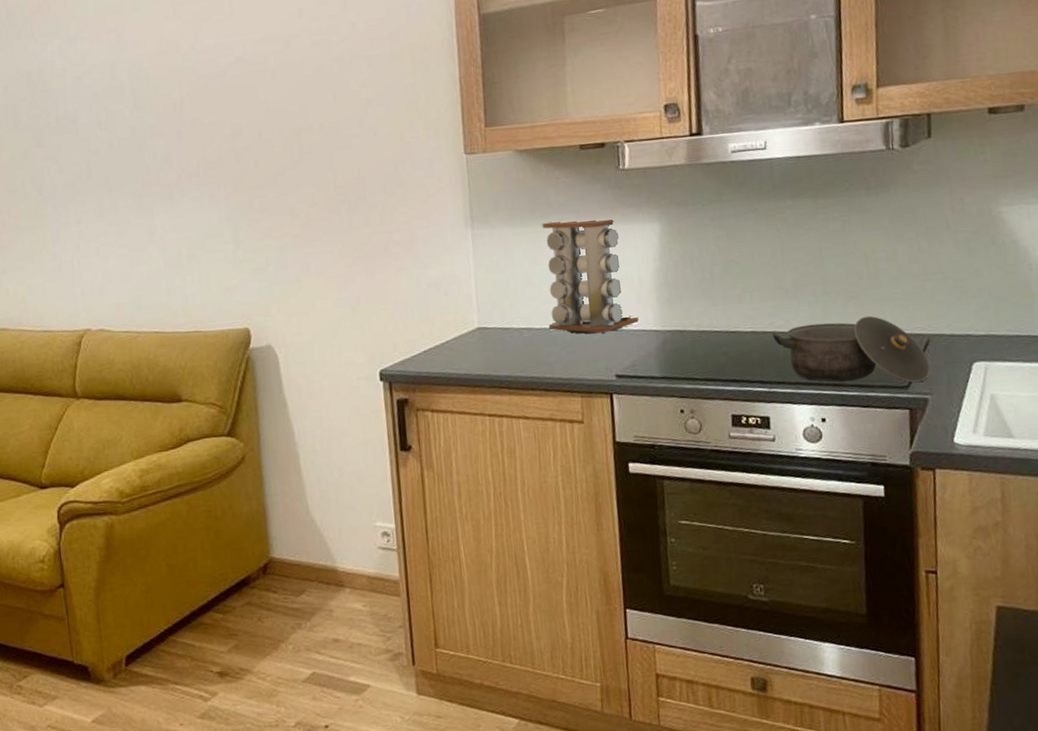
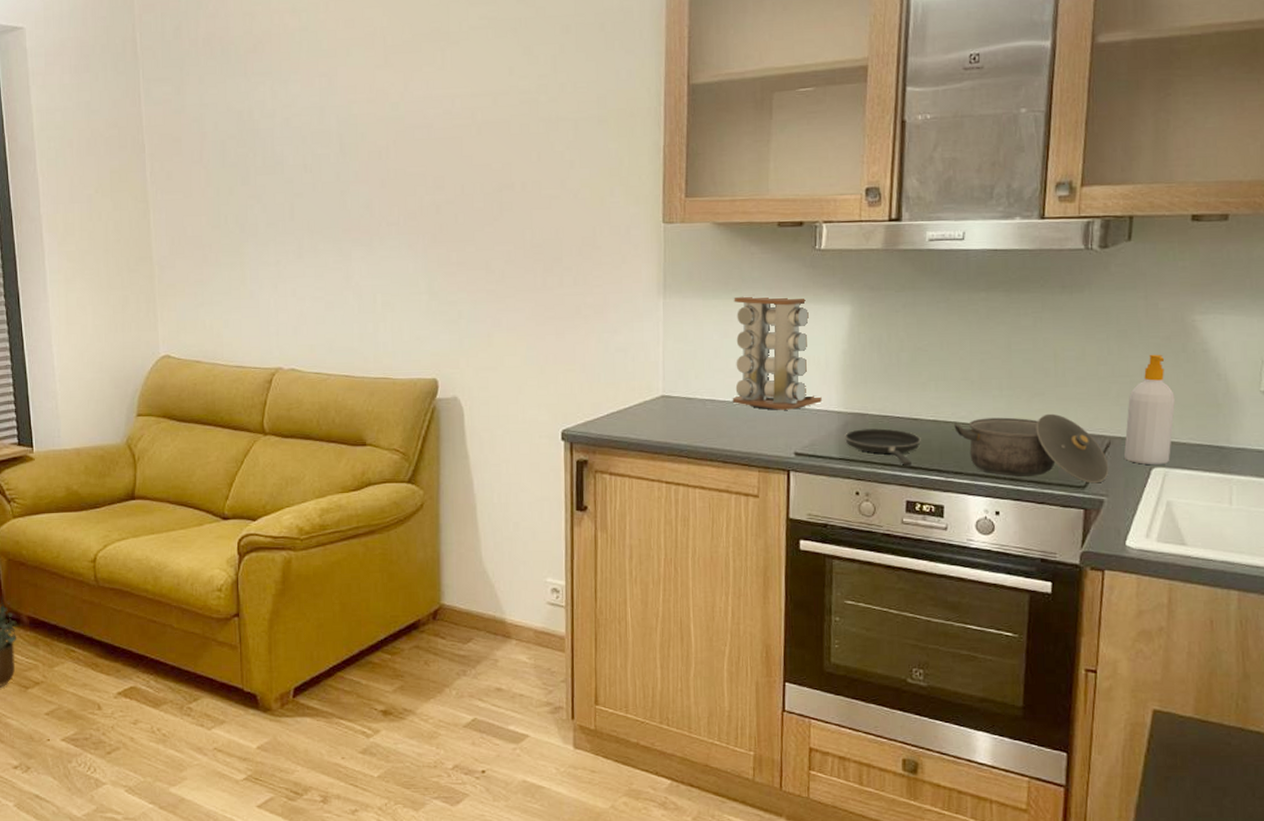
frying pan: none [664,343,741,381] -> present [845,428,921,467]
soap bottle: none [943,248,990,360] -> present [1124,354,1175,465]

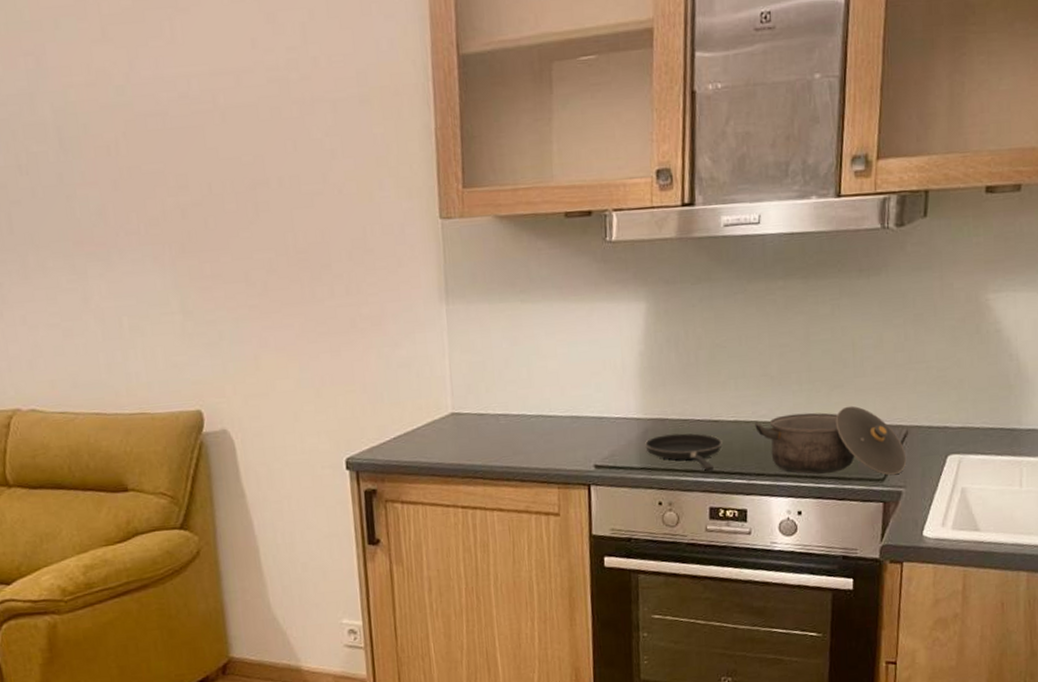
spice rack: present [732,294,822,410] -> none [522,295,620,421]
soap bottle: present [1124,354,1175,465] -> none [921,337,969,453]

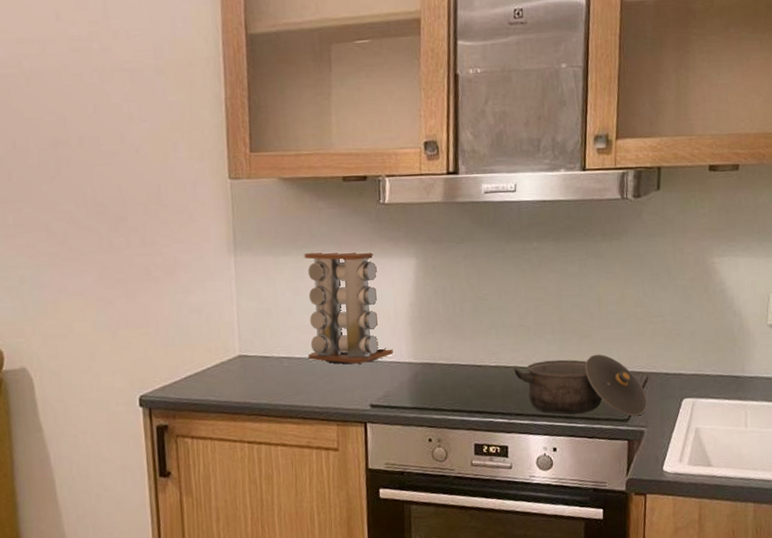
spice rack: none [522,295,620,421] -> present [304,250,393,364]
frying pan: present [645,433,722,472] -> none [416,376,485,412]

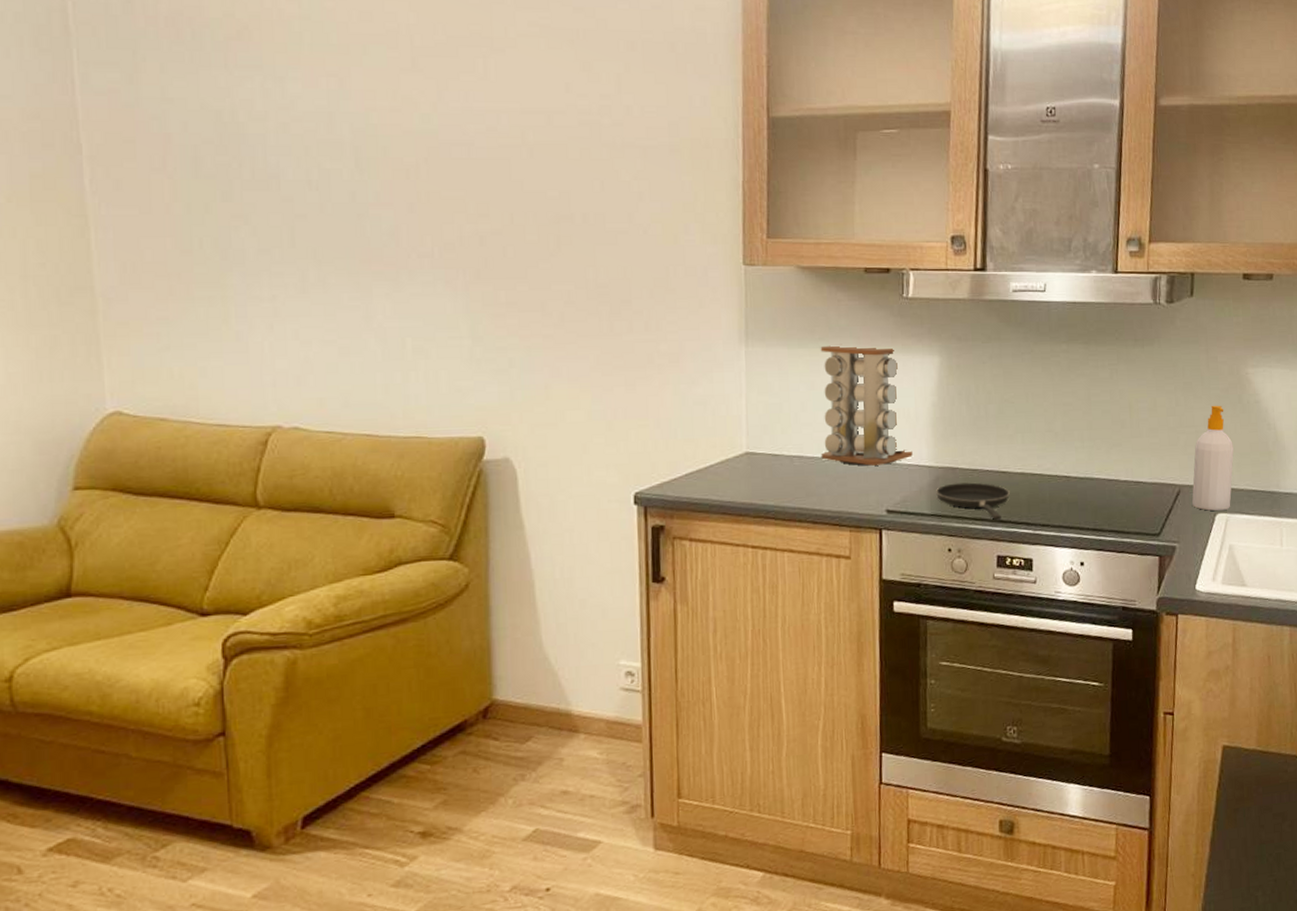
frying pan: none [416,376,485,412] -> present [936,482,1010,521]
cooking pot: present [514,354,648,417] -> none [1040,463,1180,531]
soap bottle: none [659,295,700,397] -> present [1192,405,1234,511]

